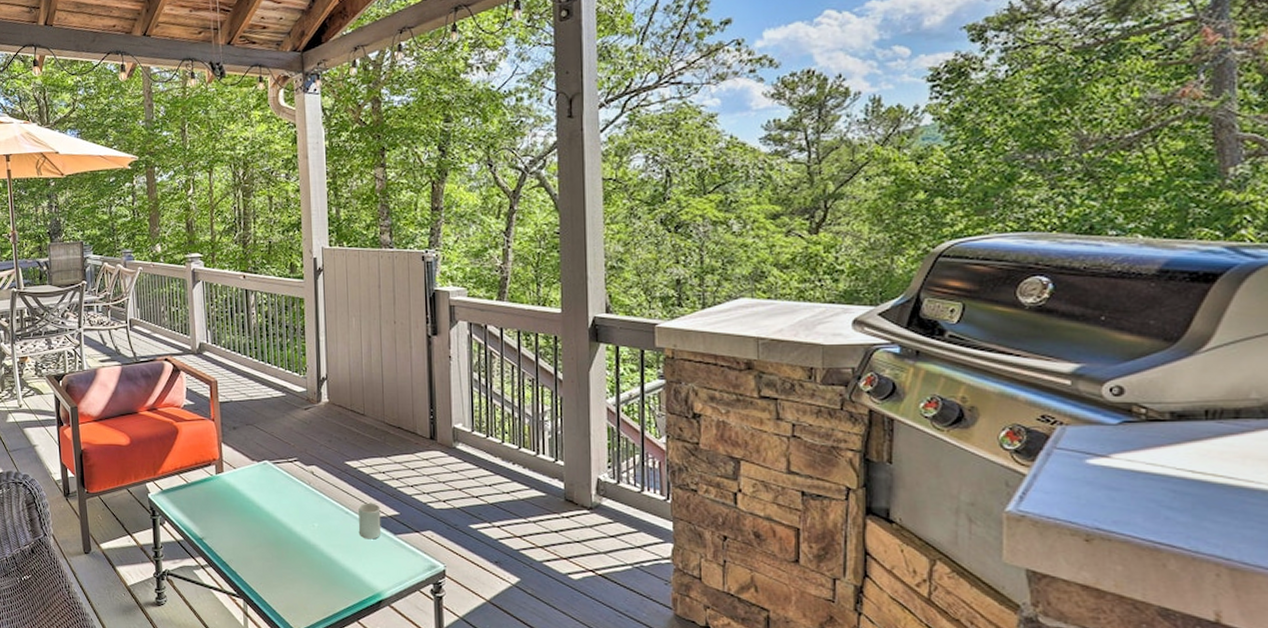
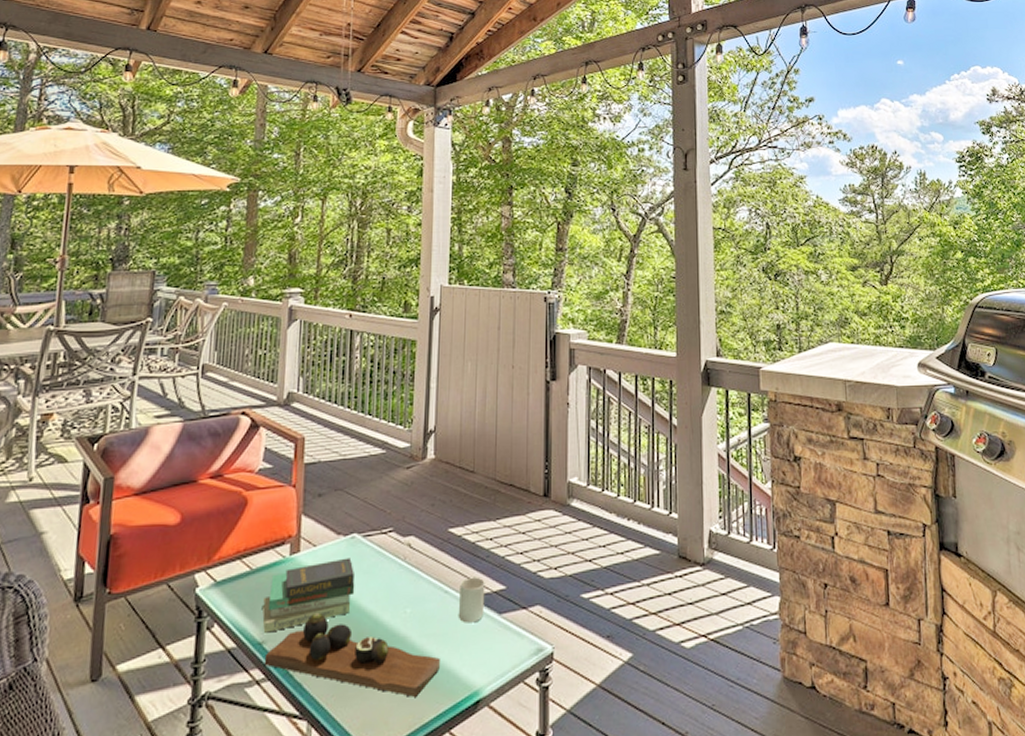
books: none [200,479,271,532] -> present [262,558,355,633]
decorative tray: none [205,519,346,592] -> present [264,612,440,697]

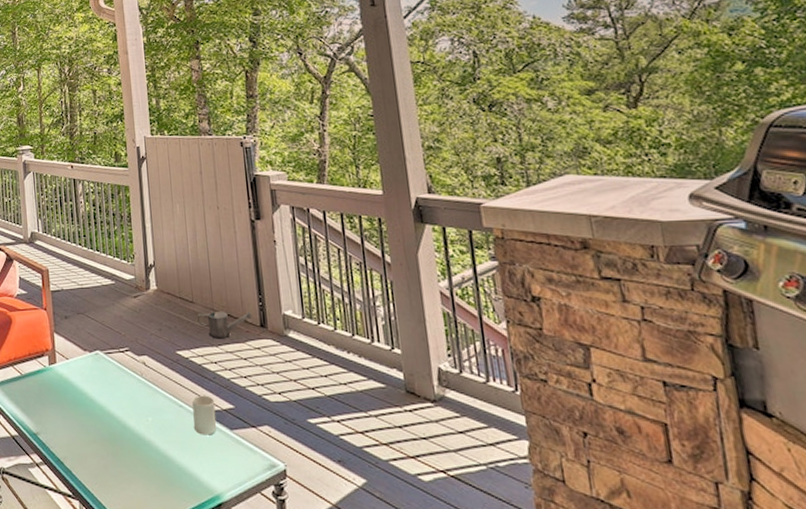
books: present [262,558,355,633] -> none [33,370,104,426]
decorative tray: present [264,612,440,697] -> none [40,413,183,493]
watering can: none [477,479,536,512] -> present [197,310,252,339]

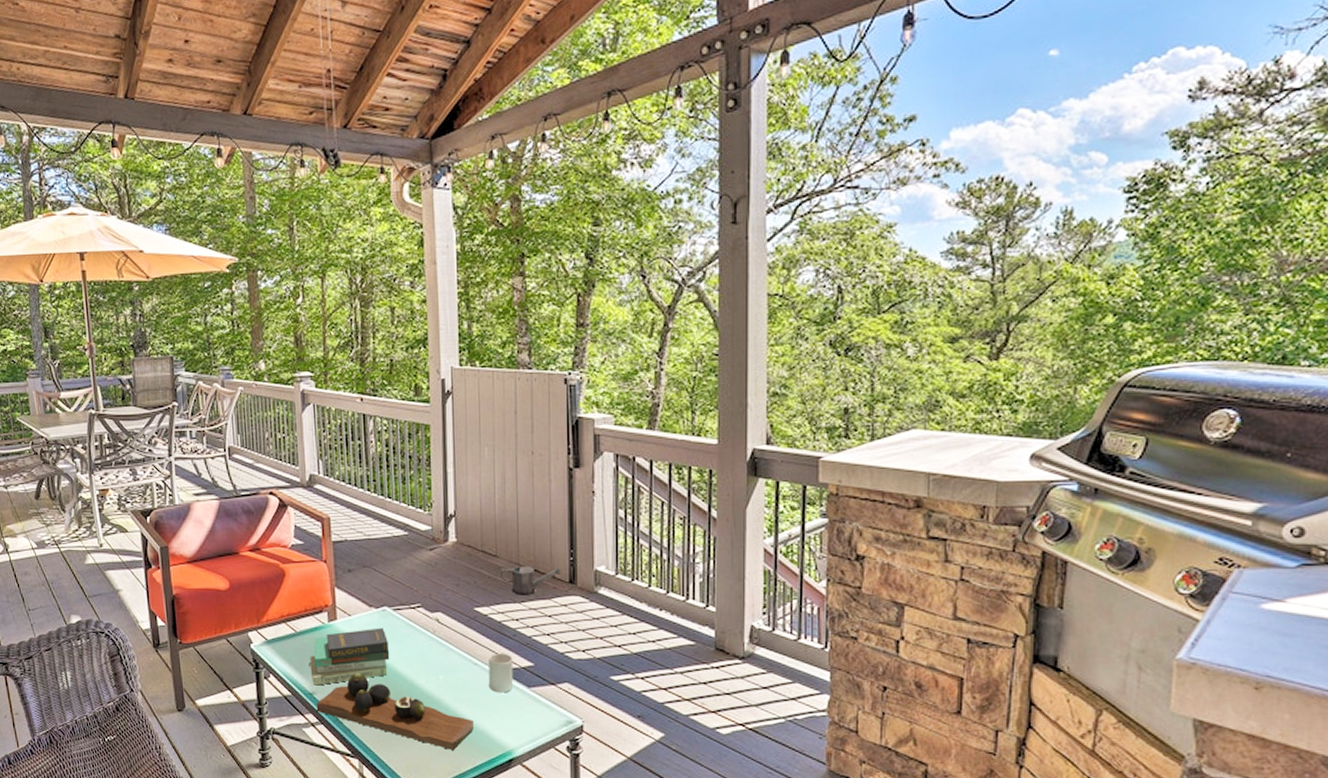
books: none [33,370,104,426] -> present [309,627,390,686]
decorative tray: none [40,413,183,493] -> present [316,672,474,750]

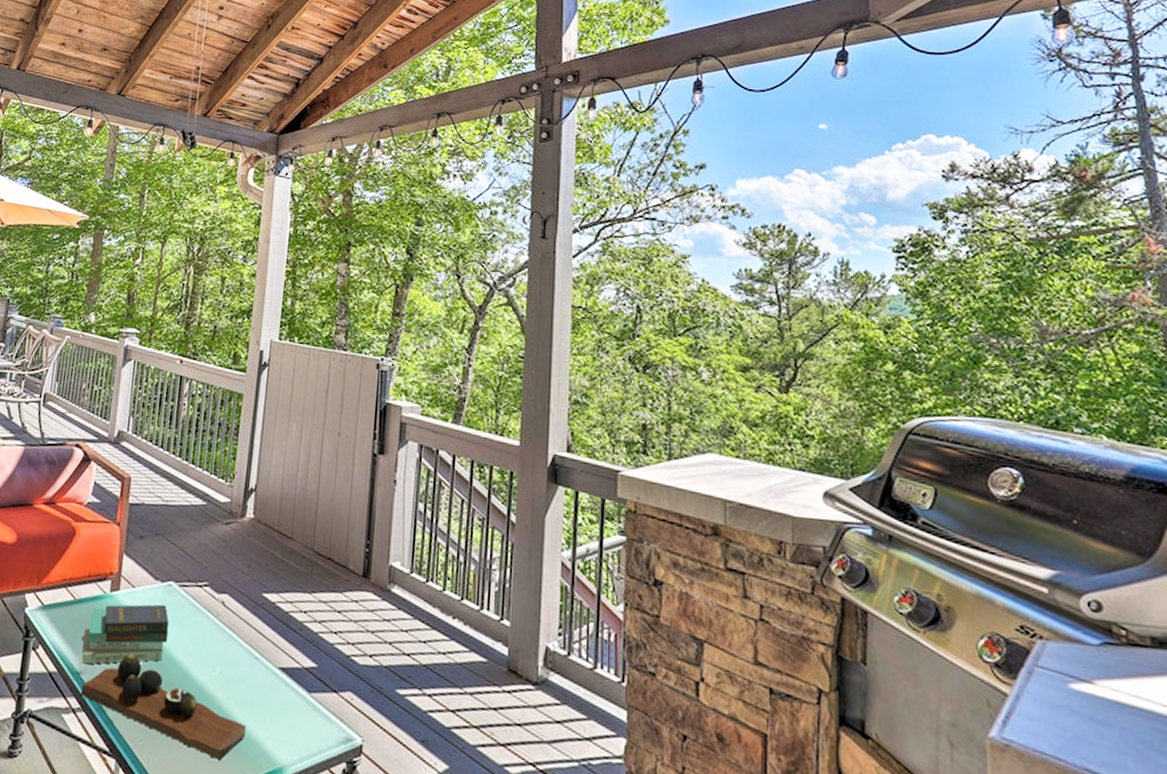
mug: present [488,653,514,693] -> none [266,647,296,696]
watering can: present [501,565,561,595] -> none [294,551,356,586]

